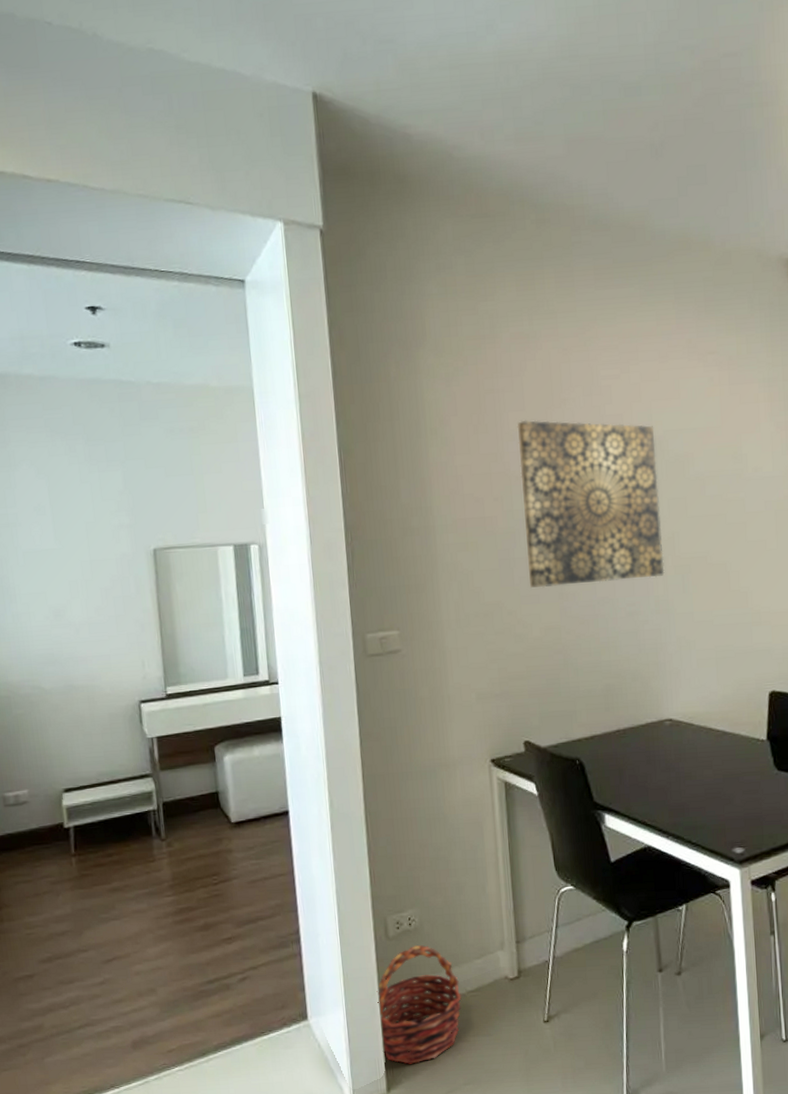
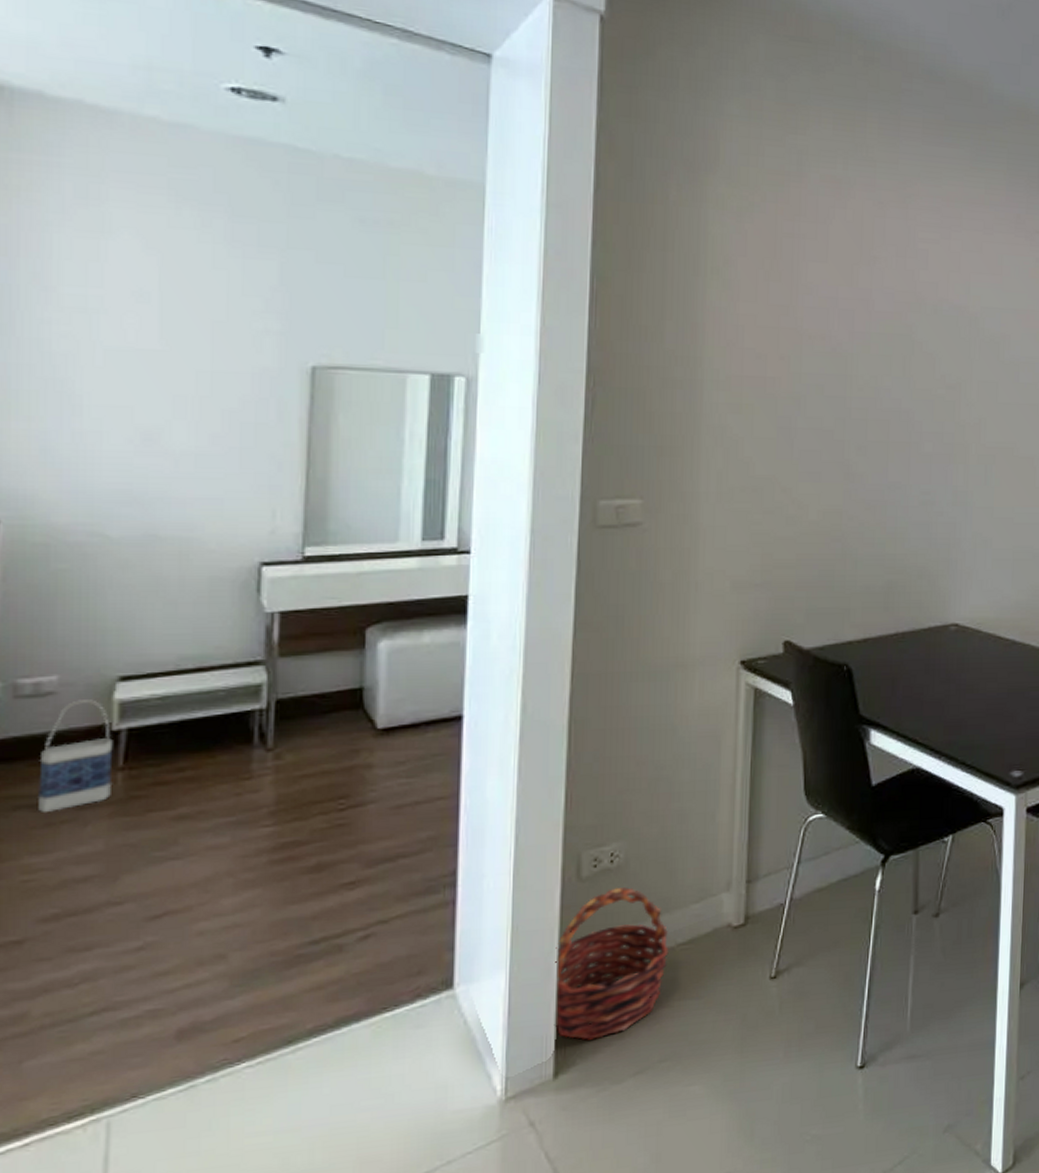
bag: none [25,806,70,887] -> present [38,699,113,814]
wall art: present [517,420,665,588] -> none [812,273,971,465]

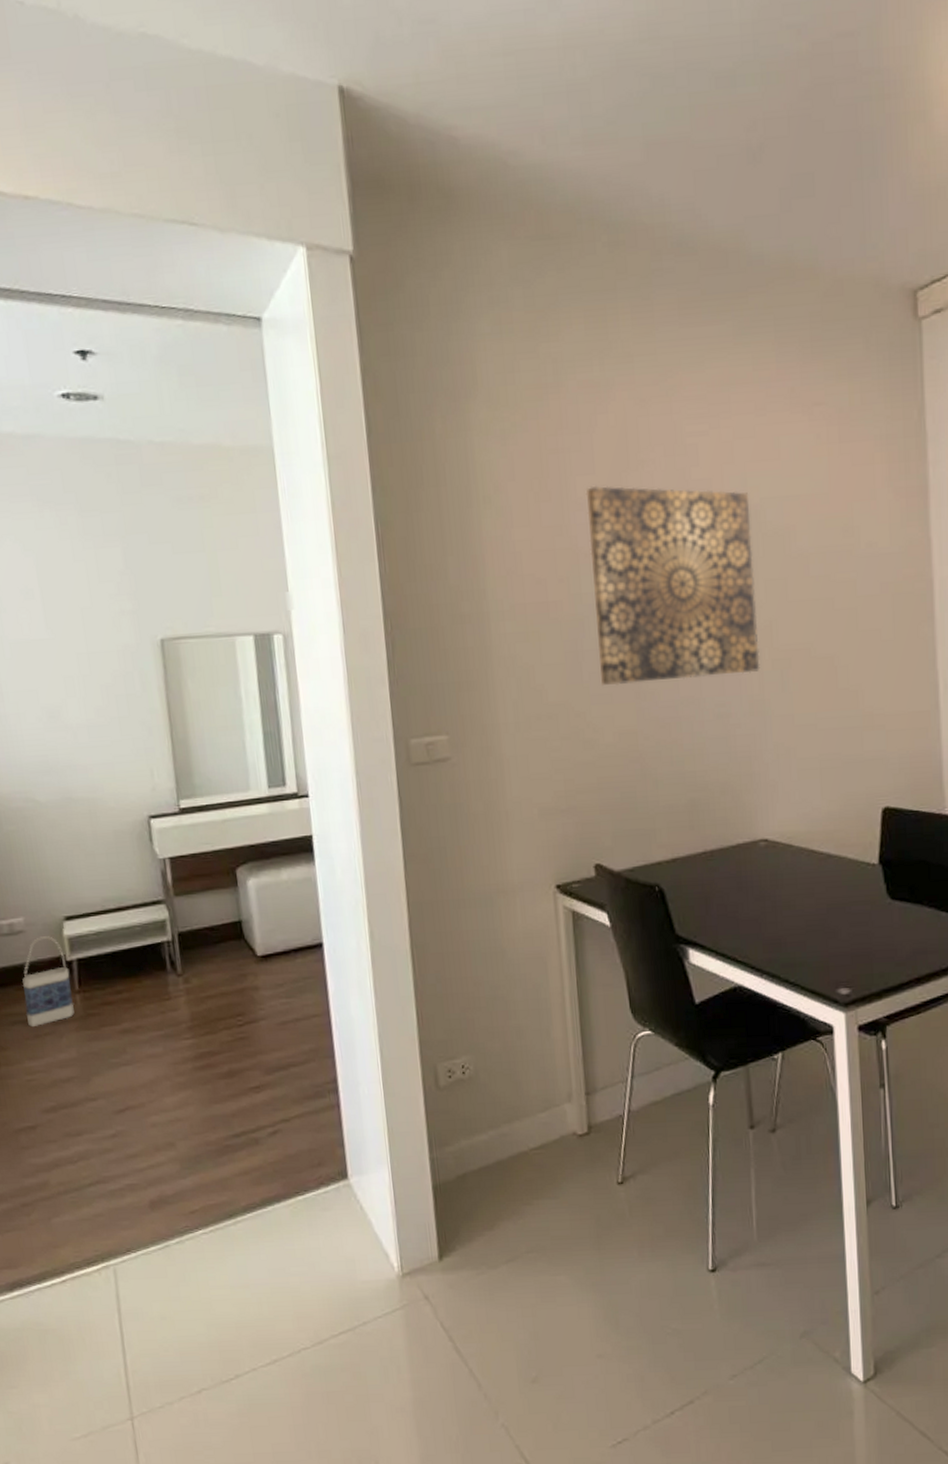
basket: present [554,887,669,1040] -> none [426,1096,523,1229]
wall art: none [812,273,971,465] -> present [585,485,760,686]

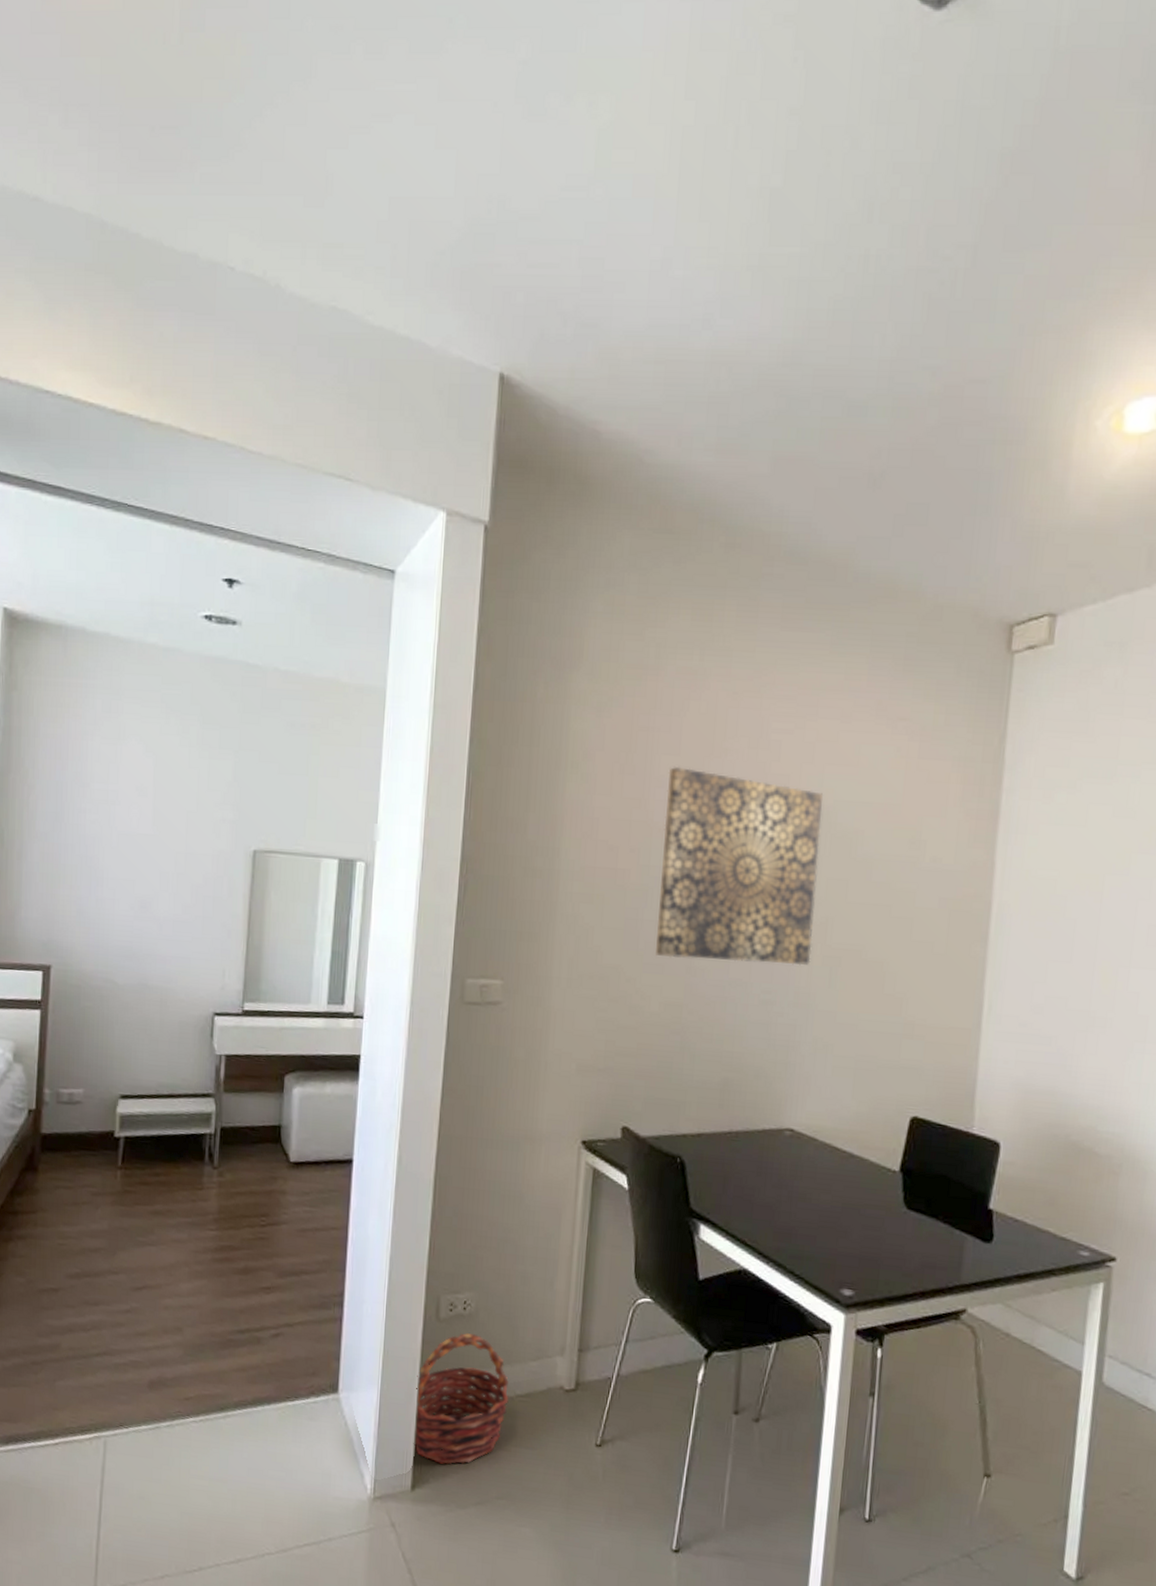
bag: present [22,936,75,1028] -> none [69,1110,116,1195]
basket: none [426,1096,523,1229] -> present [413,1333,510,1465]

